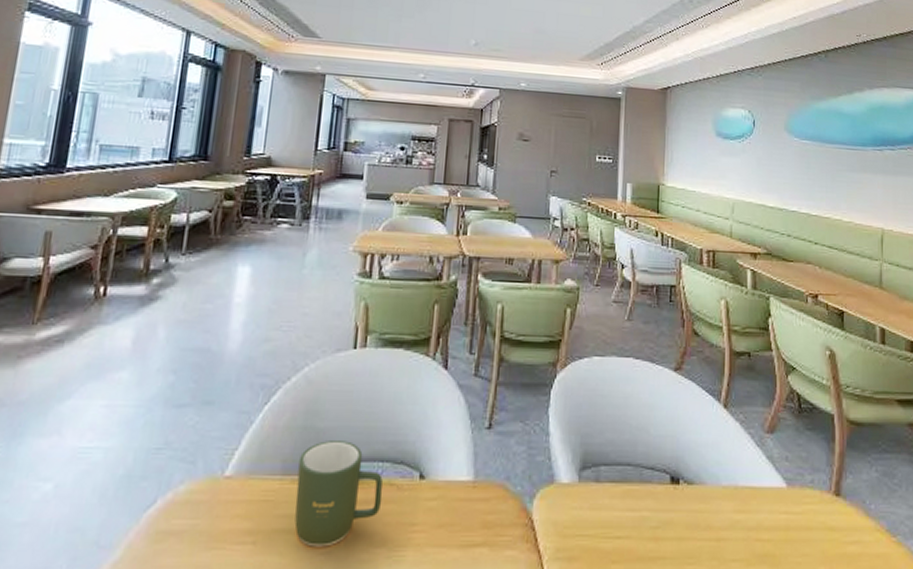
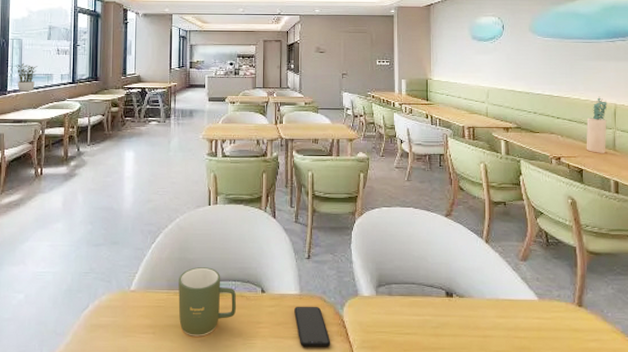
potted plant: none [83,129,118,171] -> present [16,63,38,92]
smartphone: none [464,498,513,560] -> present [294,306,331,347]
vase: none [848,218,874,293] -> present [586,96,608,154]

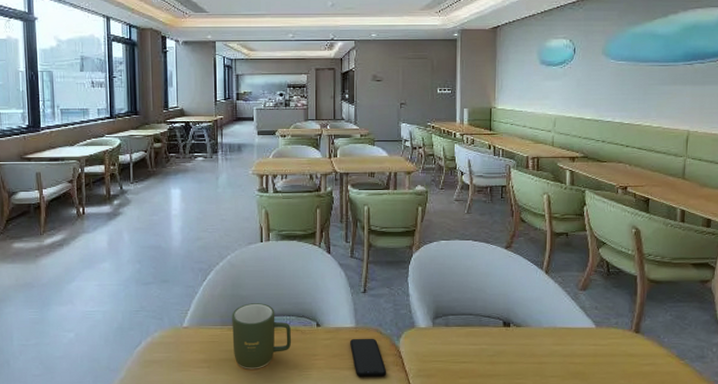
potted plant: present [16,63,38,92] -> none [48,98,71,128]
vase: present [586,96,608,154] -> none [654,123,680,183]

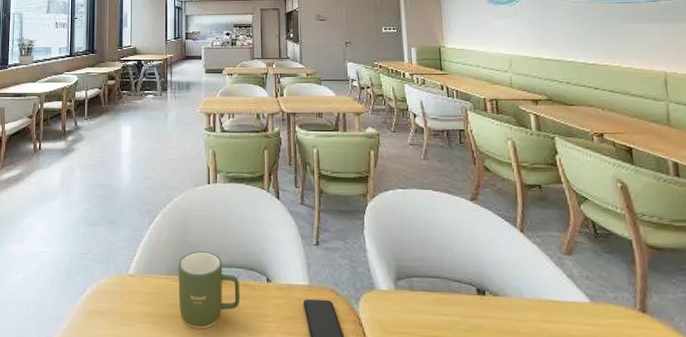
potted plant: none [48,98,71,128] -> present [17,37,37,65]

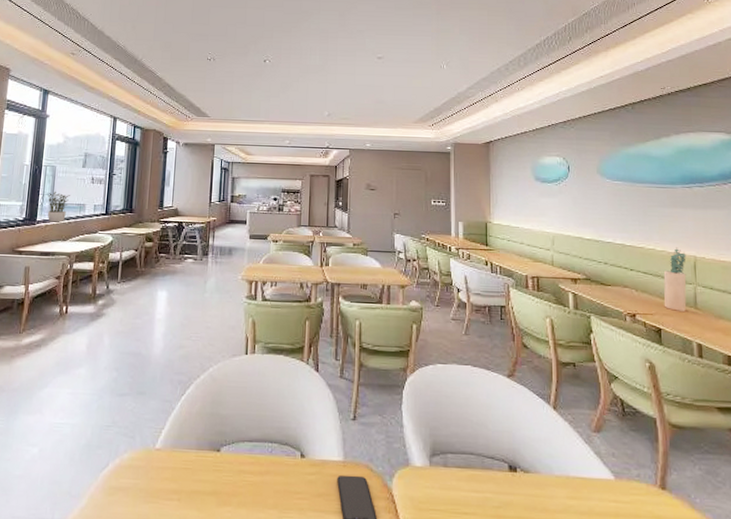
mug: present [178,251,241,329] -> none [207,425,273,506]
vase: none [631,63,659,131] -> present [663,247,687,313]

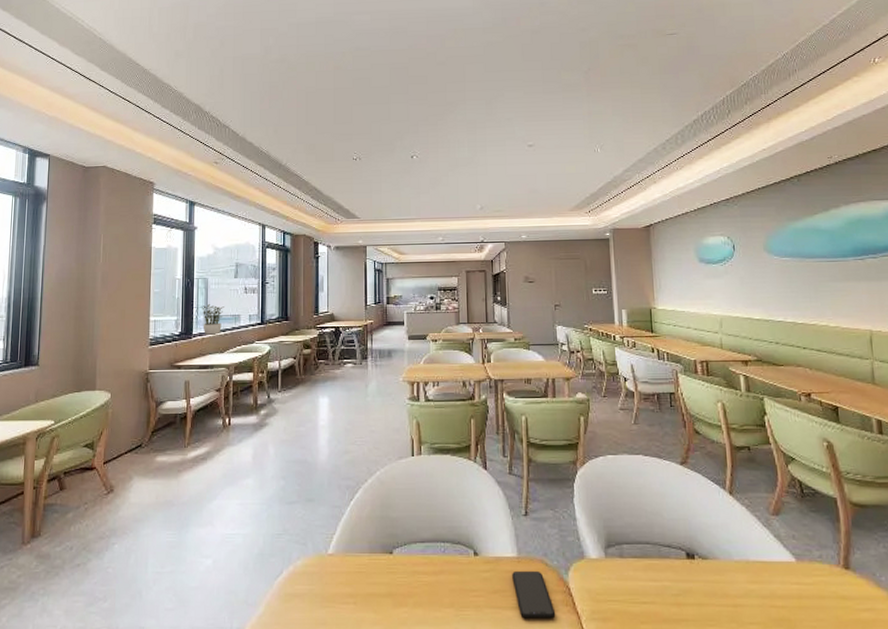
vase: present [663,247,687,313] -> none [838,322,864,389]

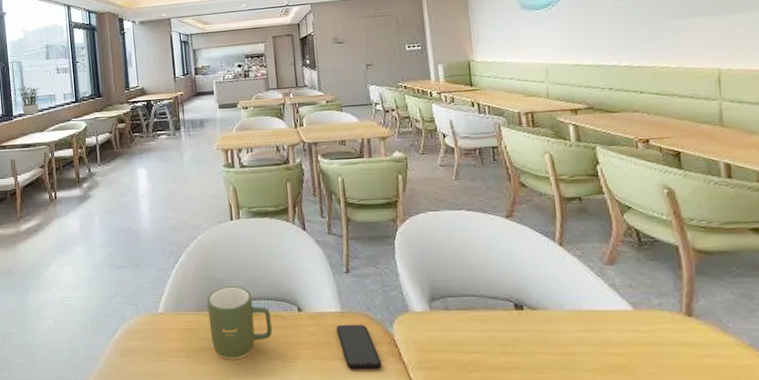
mug: none [381,527,447,607] -> present [207,286,273,359]

